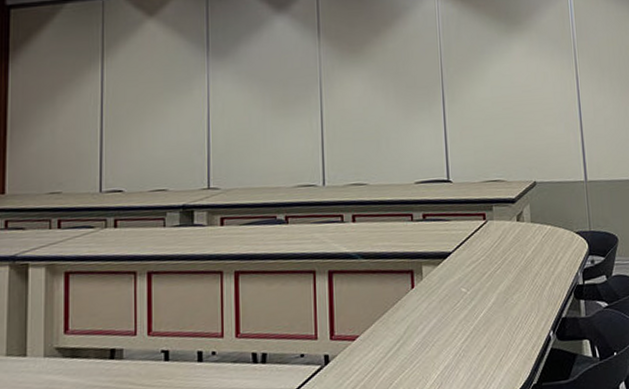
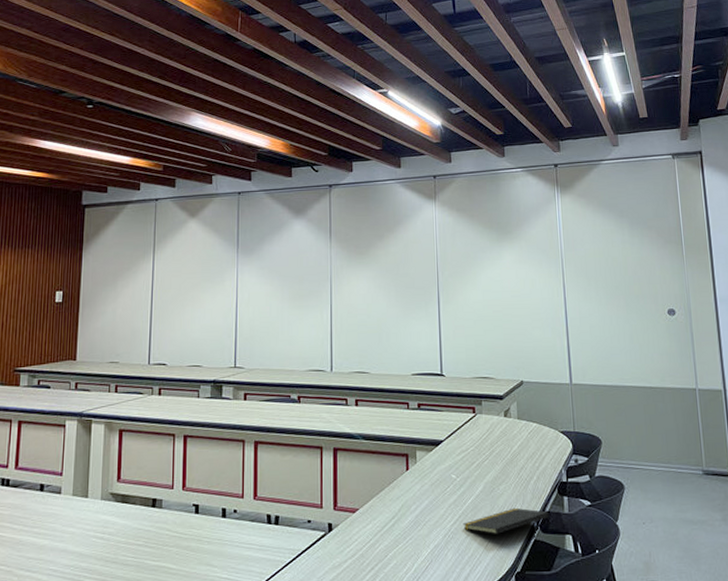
notepad: none [474,316,568,348] -> present [463,507,551,534]

